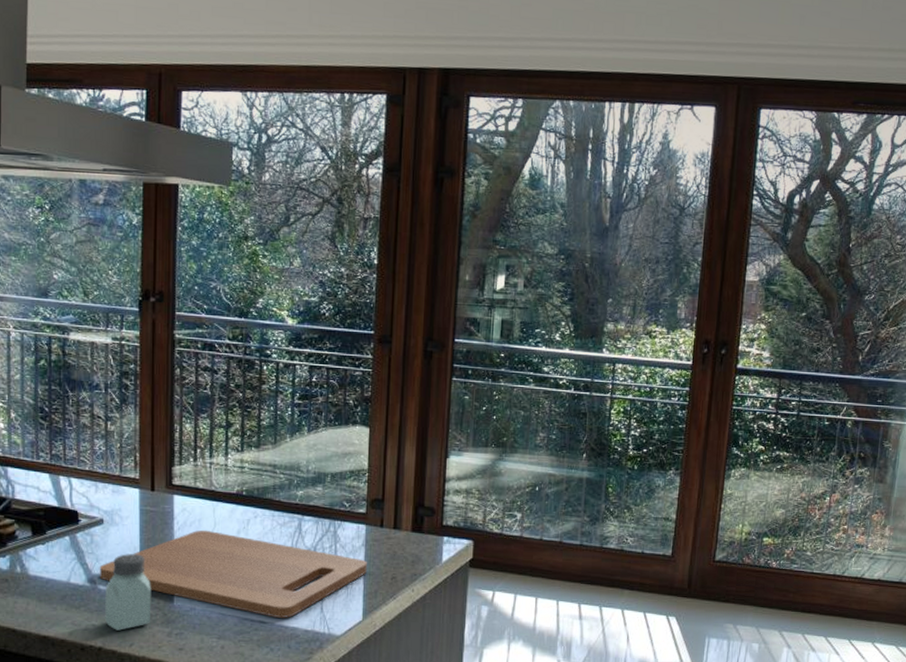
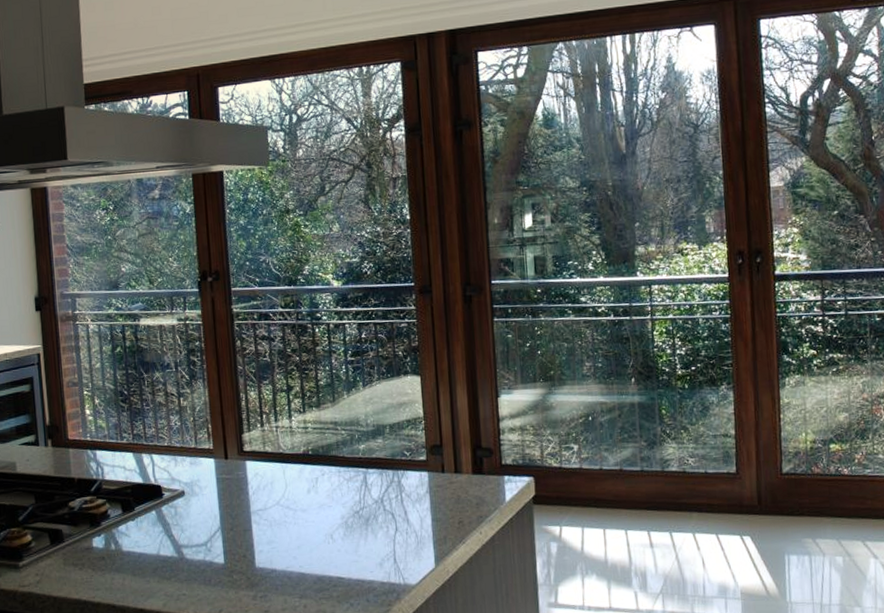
cutting board: present [99,530,367,618] -> none [185,492,434,572]
saltshaker: present [105,554,152,631] -> none [192,522,237,598]

